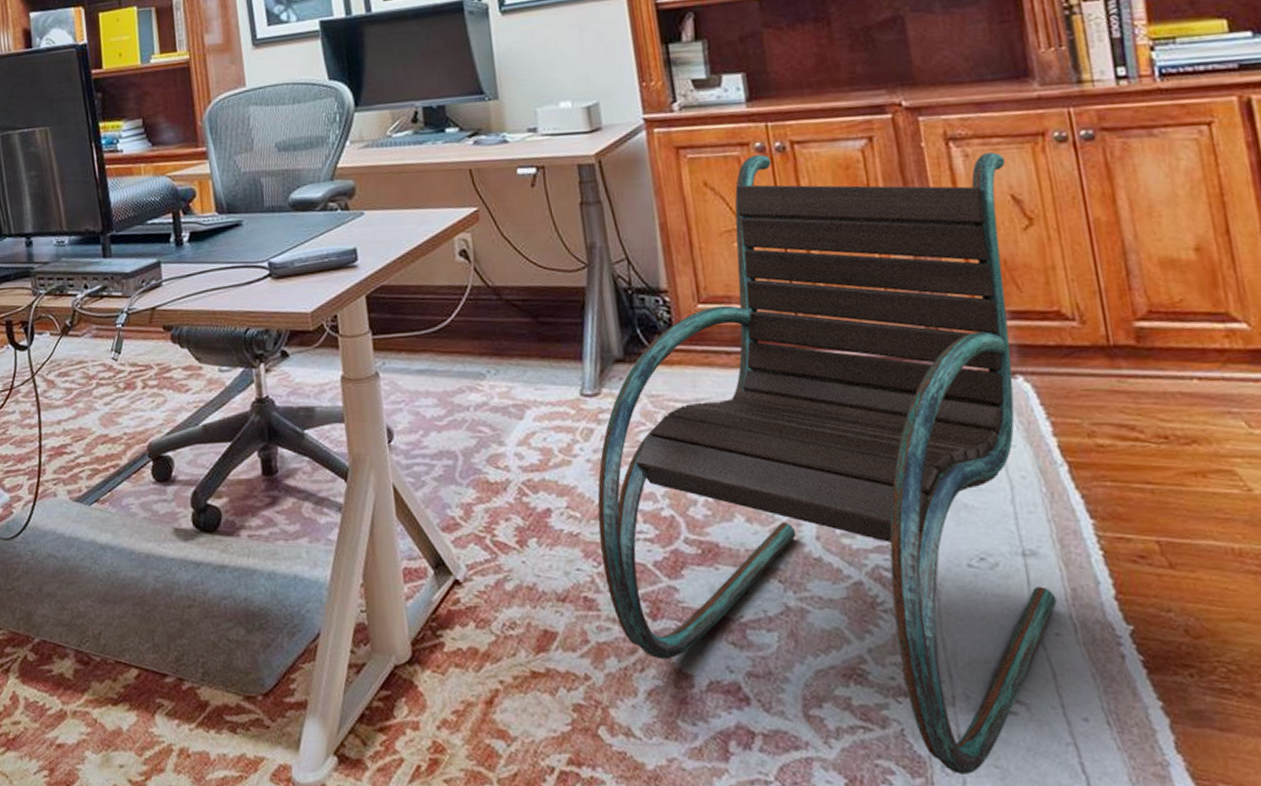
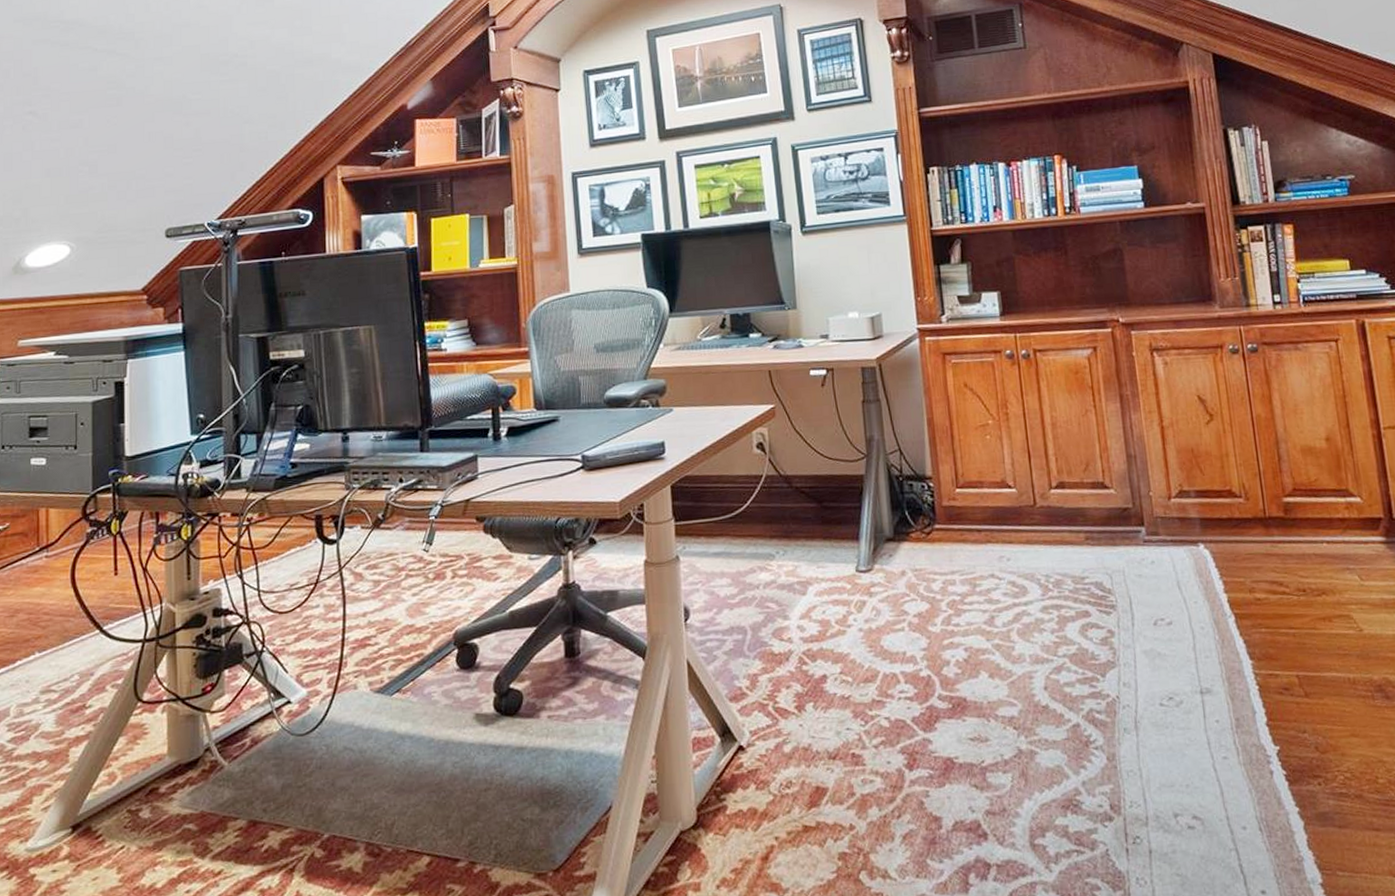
lounge chair: present [597,152,1057,774] -> none [866,360,1225,884]

